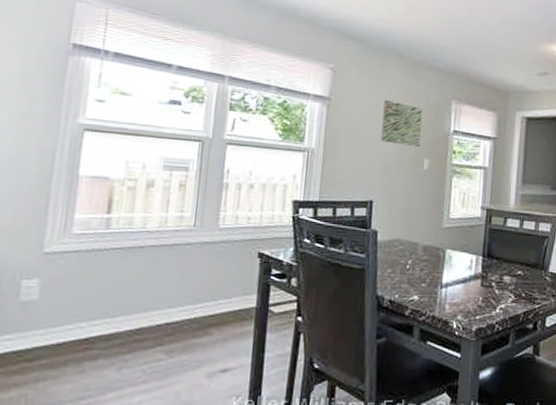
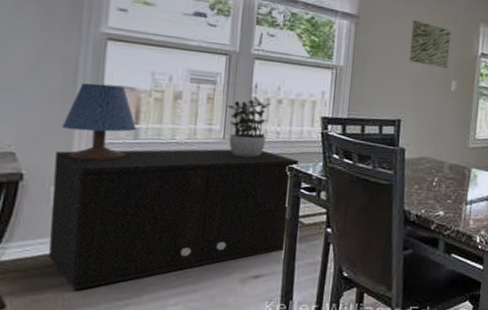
storage cabinet: none [15,236,269,389] -> present [49,149,299,291]
table lamp: none [35,173,108,253] -> present [61,83,136,161]
potted plant: none [198,182,242,245] -> present [226,97,271,158]

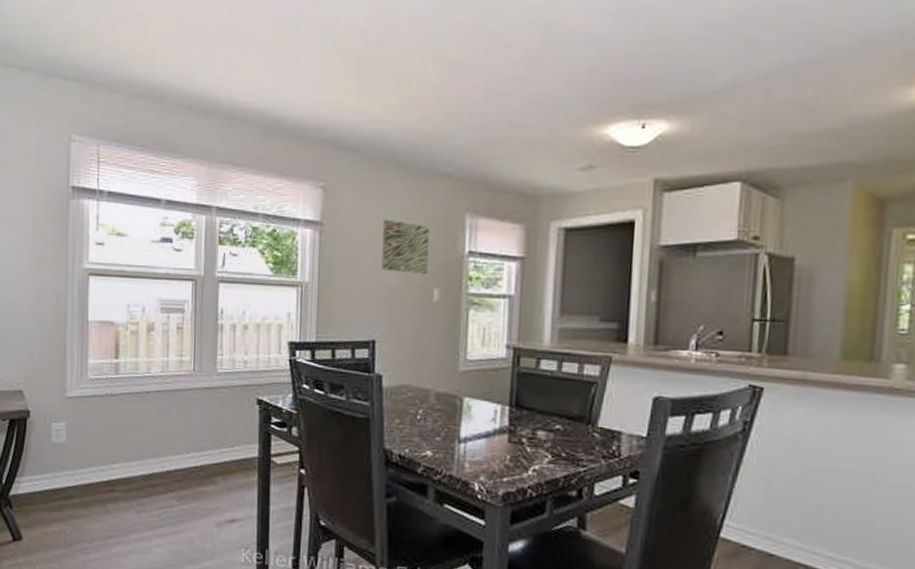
storage cabinet: present [49,149,299,291] -> none [52,381,268,526]
table lamp: present [61,83,136,161] -> none [57,319,116,397]
potted plant: present [226,97,271,158] -> none [194,324,237,390]

